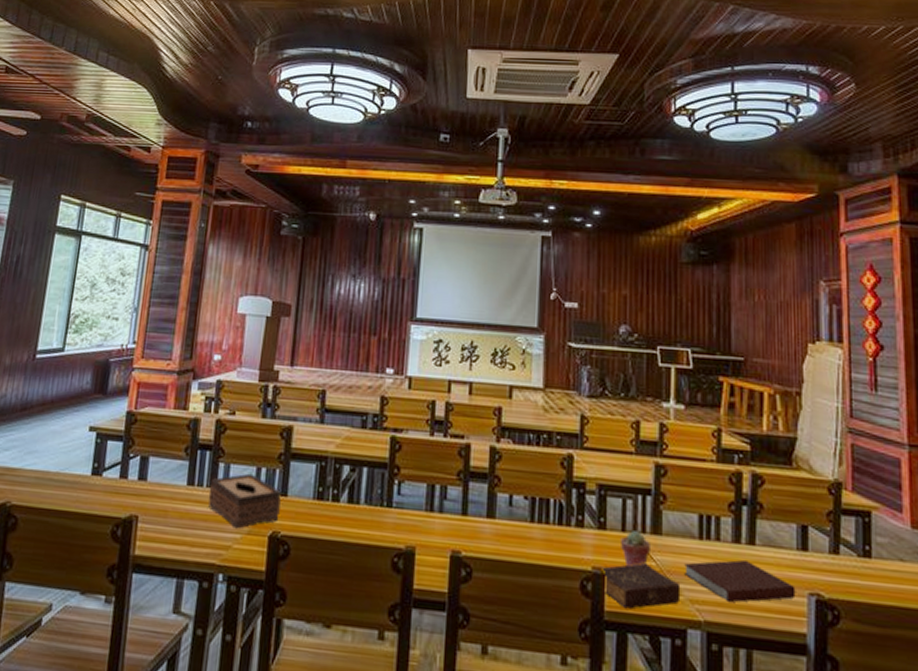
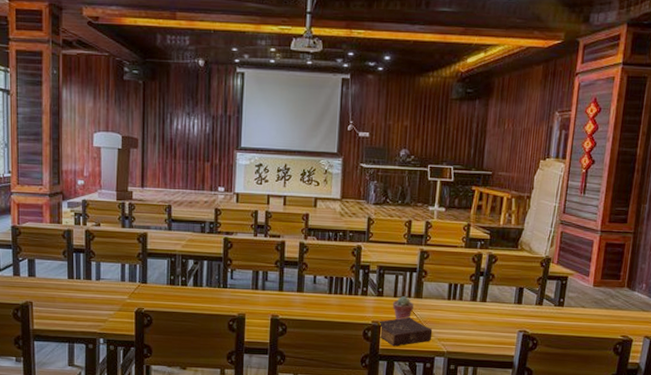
tissue box: present [208,473,281,529] -> none [85,268,142,308]
notebook: present [684,559,796,603] -> none [436,311,510,339]

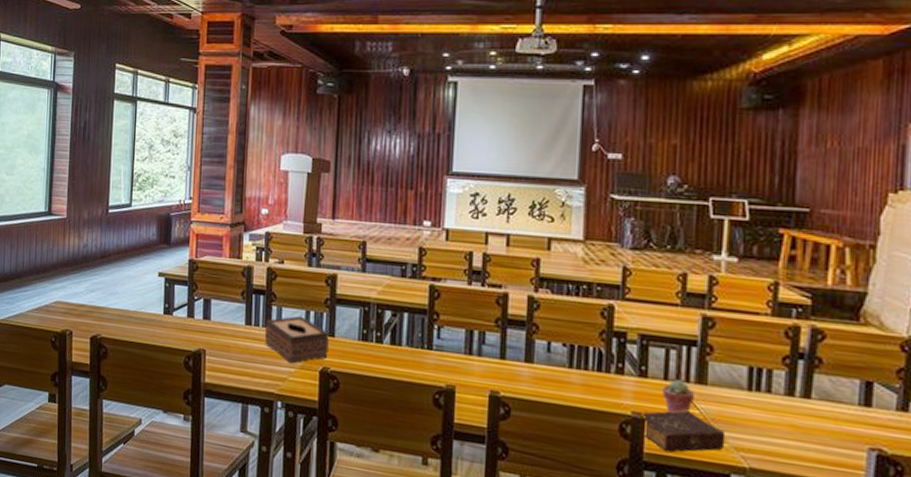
tissue box: none [85,268,142,308] -> present [264,316,329,364]

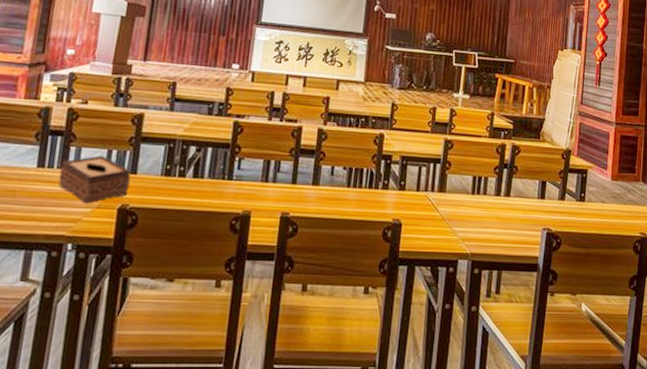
book: present [640,410,726,453] -> none [398,214,456,249]
potted succulent: present [663,380,694,414] -> none [415,190,437,217]

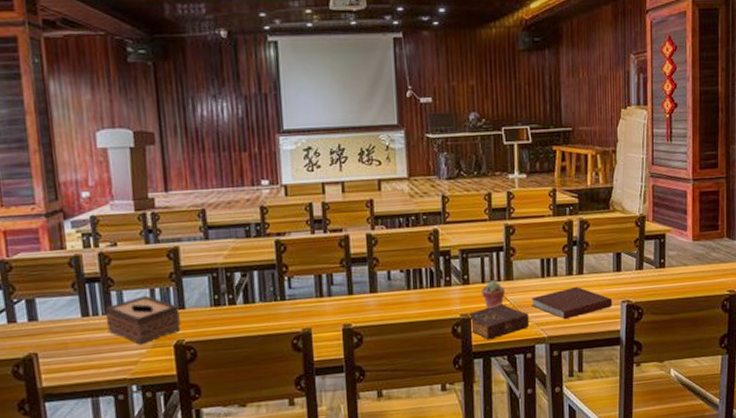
book: none [398,214,456,249] -> present [467,304,530,340]
potted succulent: none [415,190,437,217] -> present [482,280,505,308]
notebook: none [459,207,534,239] -> present [531,286,612,320]

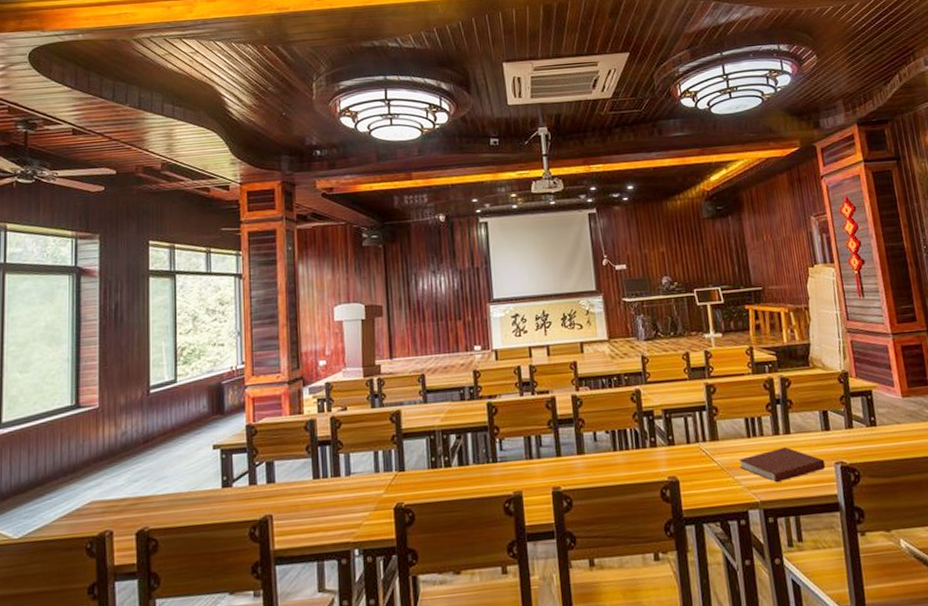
tissue box: present [105,295,181,346] -> none [333,458,401,508]
book: present [467,304,530,340] -> none [674,466,740,505]
potted succulent: present [482,280,505,308] -> none [687,441,712,470]

